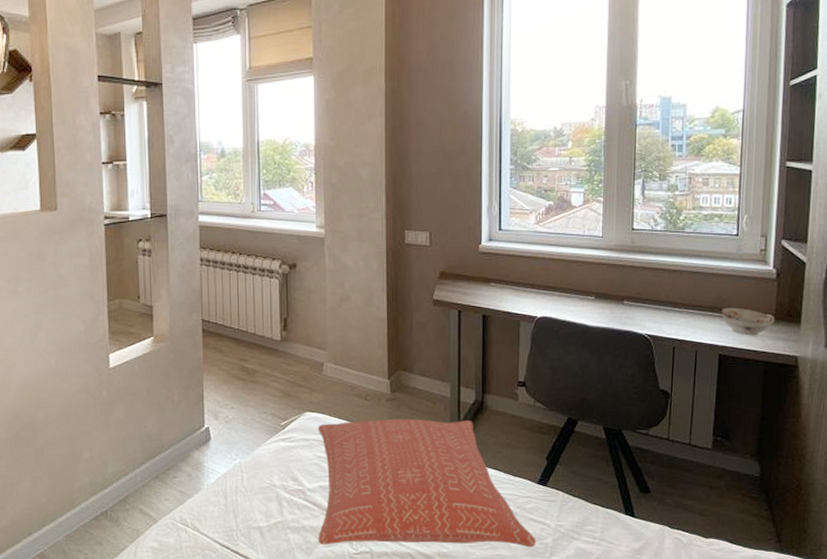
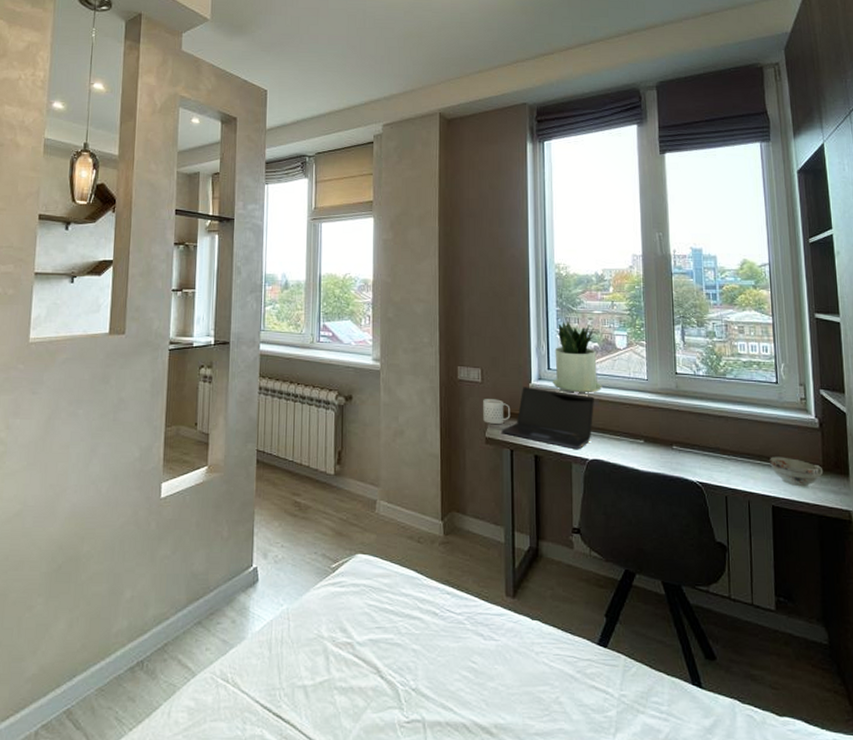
pillow: present [317,418,537,548] -> none [366,564,600,722]
mug: none [430,262,459,287] -> present [482,399,511,425]
laptop: none [450,248,546,308] -> present [502,387,594,450]
planter: none [504,179,555,253] -> present [553,321,602,393]

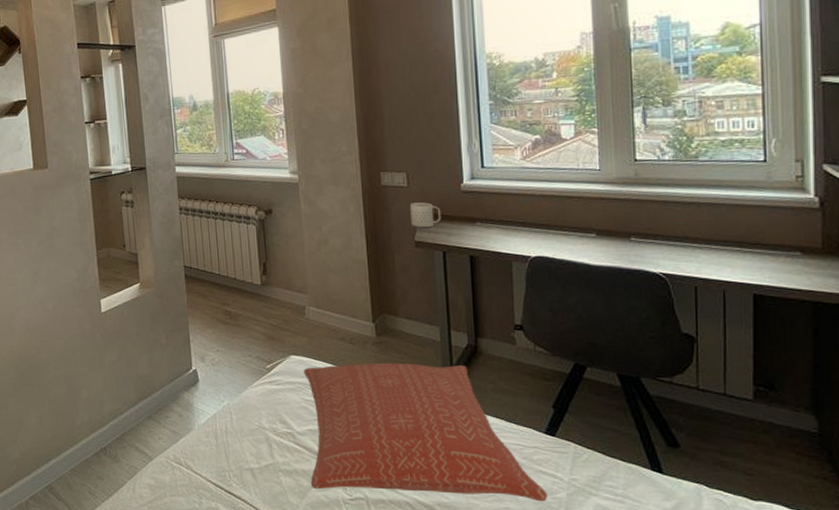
pillow: none [366,564,600,722] -> present [303,362,548,502]
laptop: present [502,387,594,450] -> none [432,187,537,248]
planter: present [553,321,602,393] -> none [487,114,546,190]
teacup: present [770,456,824,487] -> none [752,241,823,273]

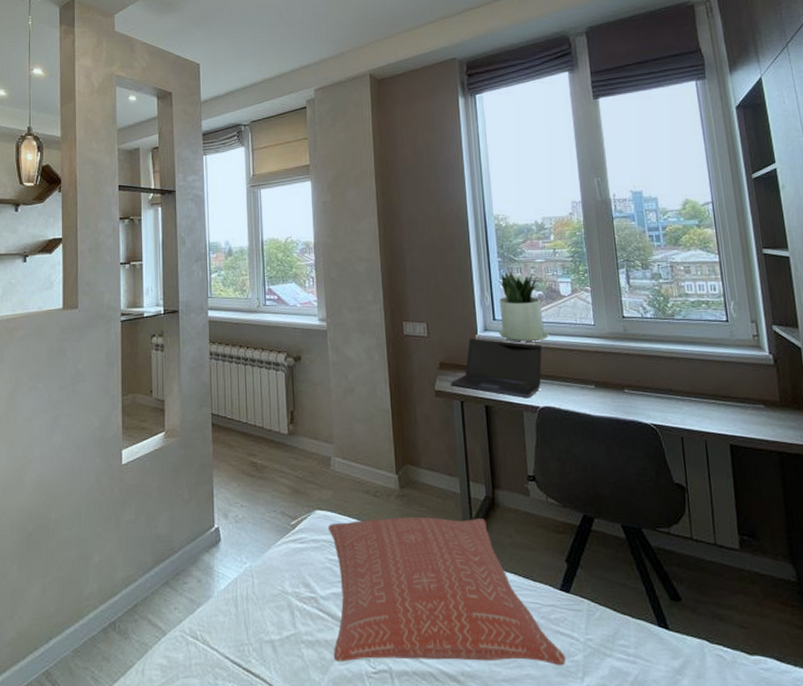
mug: present [409,202,442,228] -> none [429,352,459,378]
laptop: none [432,187,537,248] -> present [451,338,542,398]
planter: none [487,114,546,190] -> present [499,271,549,342]

